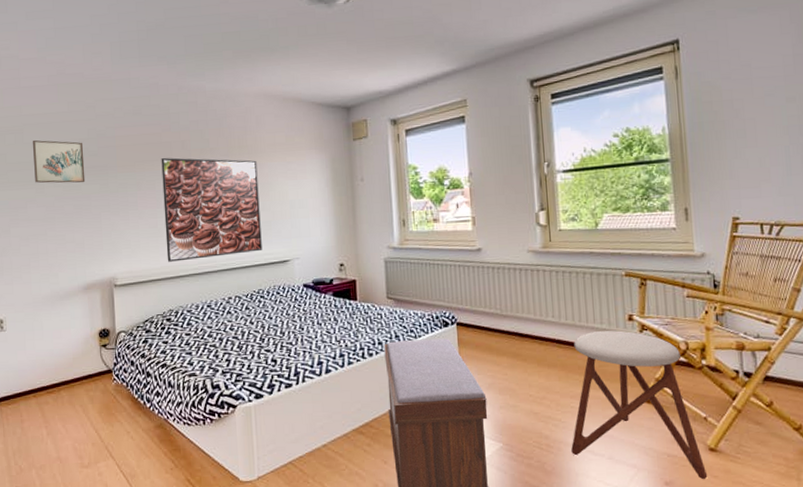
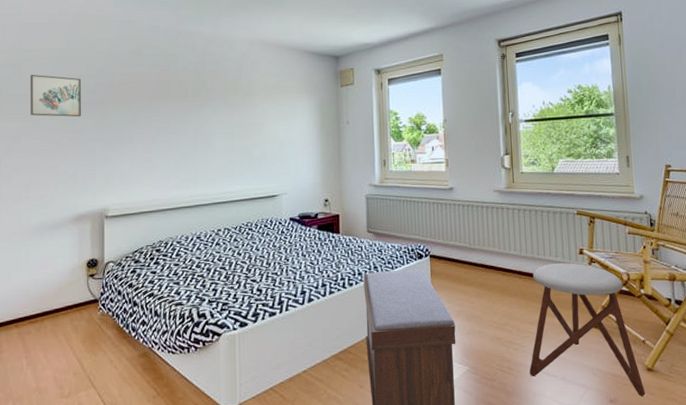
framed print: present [161,157,262,262] -> none [158,96,252,195]

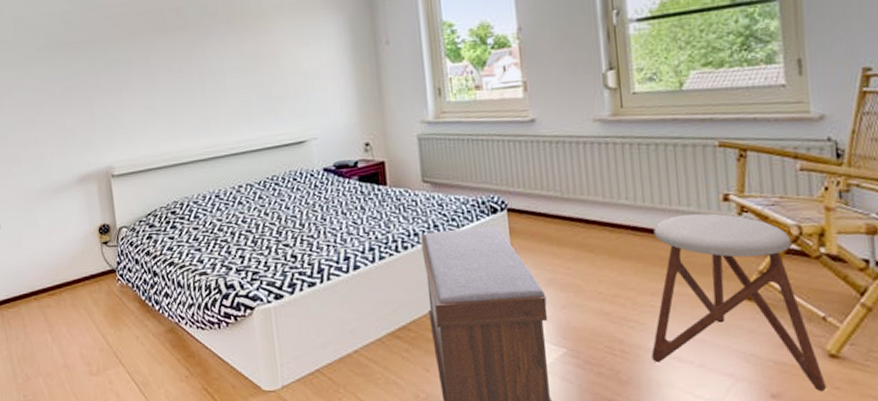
wall art: present [30,74,82,117] -> none [12,14,73,64]

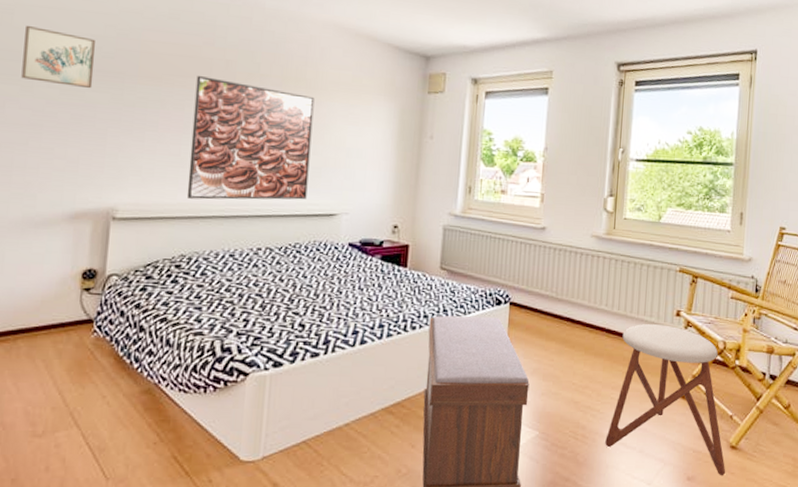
wall art: none [12,14,73,64] -> present [21,25,96,89]
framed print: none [154,25,274,148] -> present [186,76,315,200]

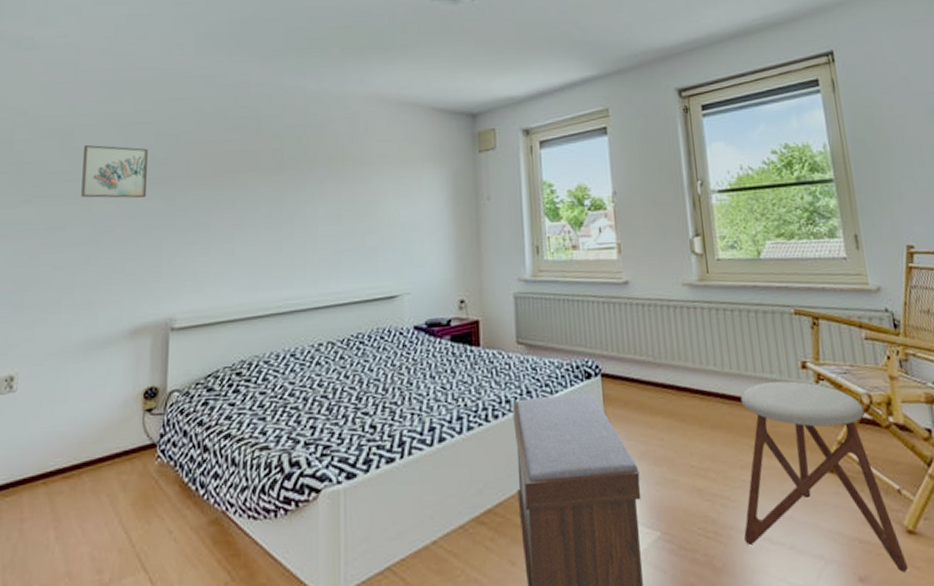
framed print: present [186,76,315,200] -> none [243,169,365,298]

